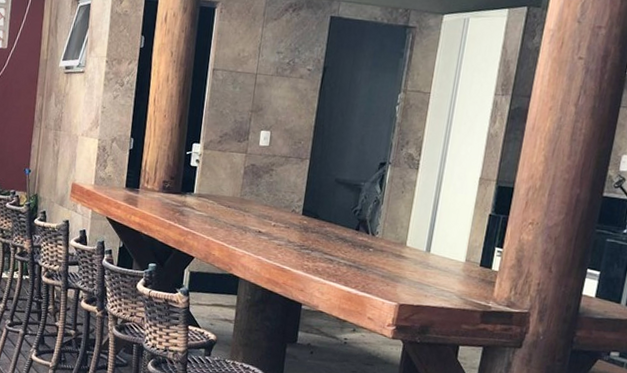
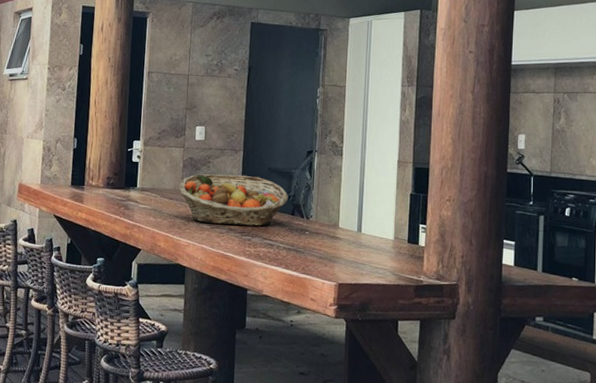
fruit basket: none [238,182,355,241] -> present [179,173,289,227]

